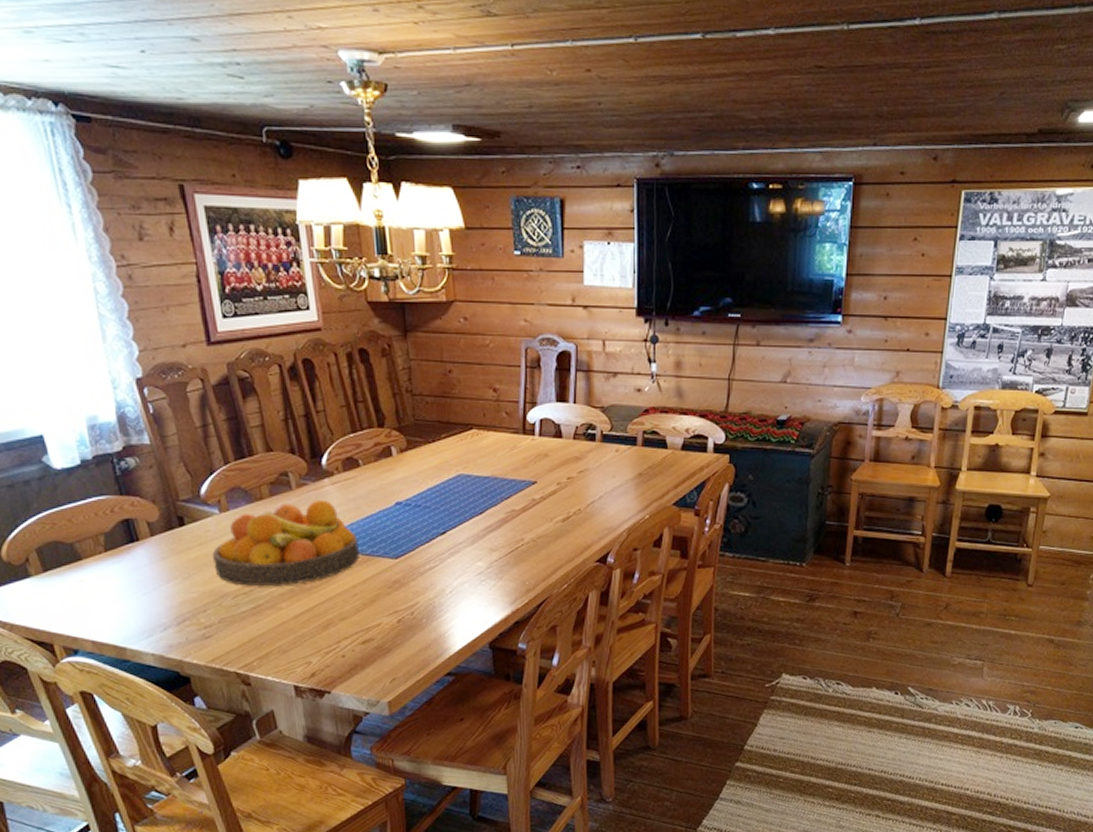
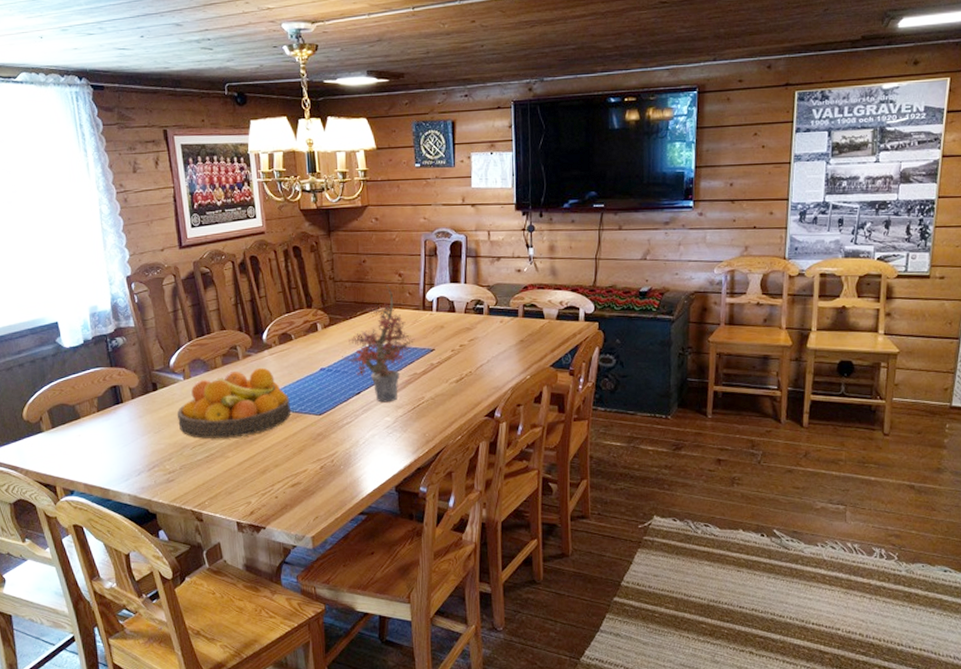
potted plant: none [423,402,513,544] -> present [342,285,415,403]

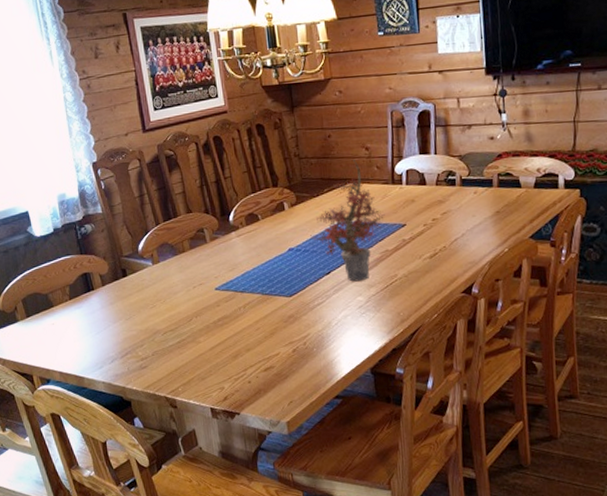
fruit bowl: present [177,367,290,439] -> none [147,249,260,325]

